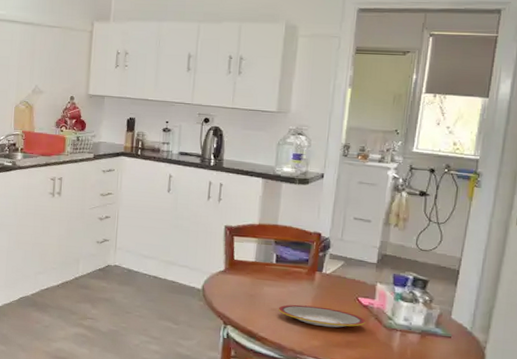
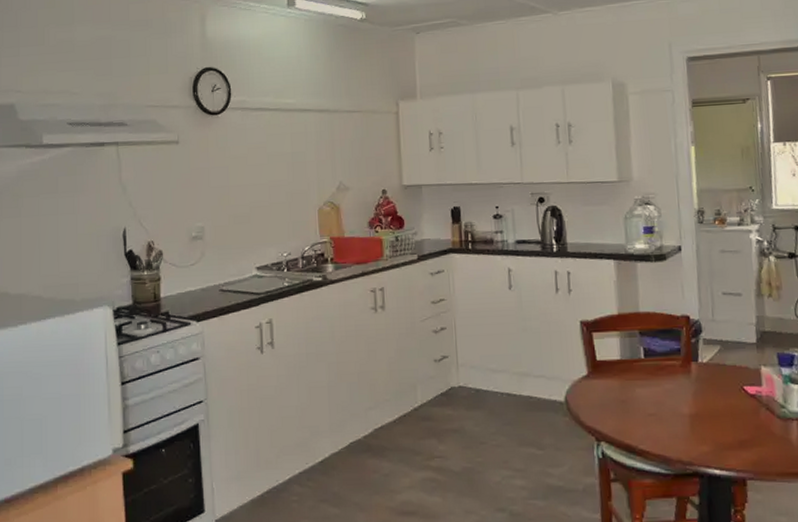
plate: present [278,304,366,328] -> none [655,403,757,428]

